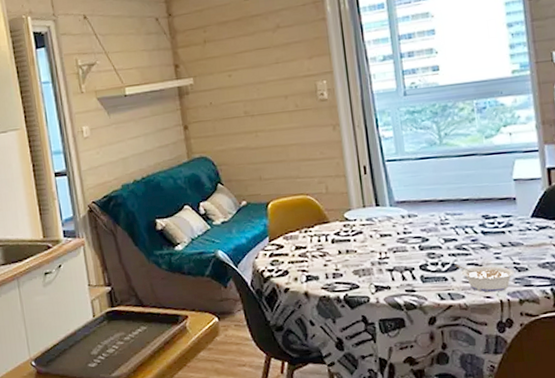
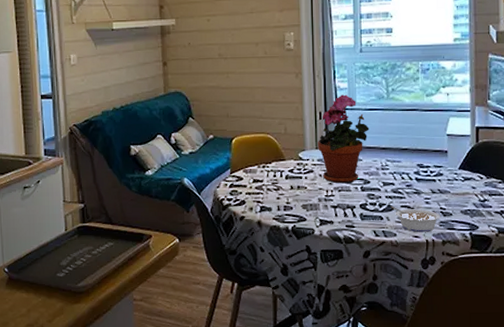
potted plant: none [365,144,423,244] -> present [318,94,370,184]

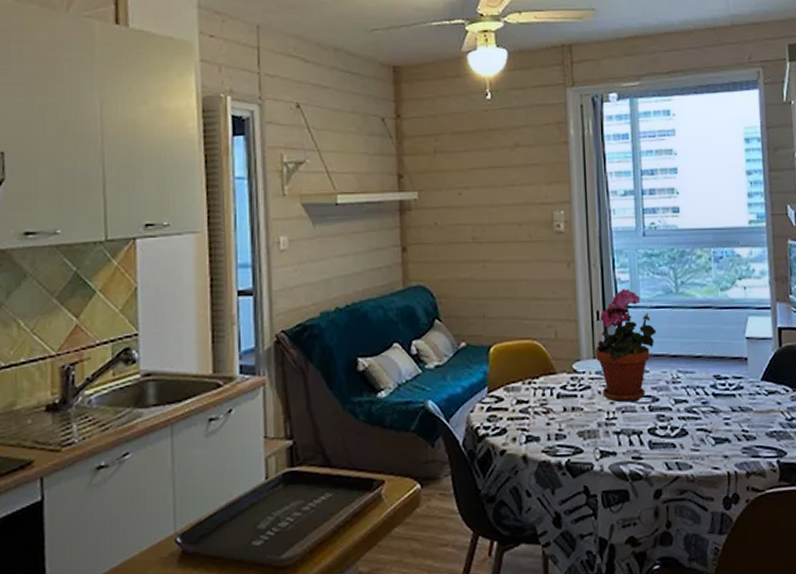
legume: present [390,206,440,232] -> none [684,430,743,463]

